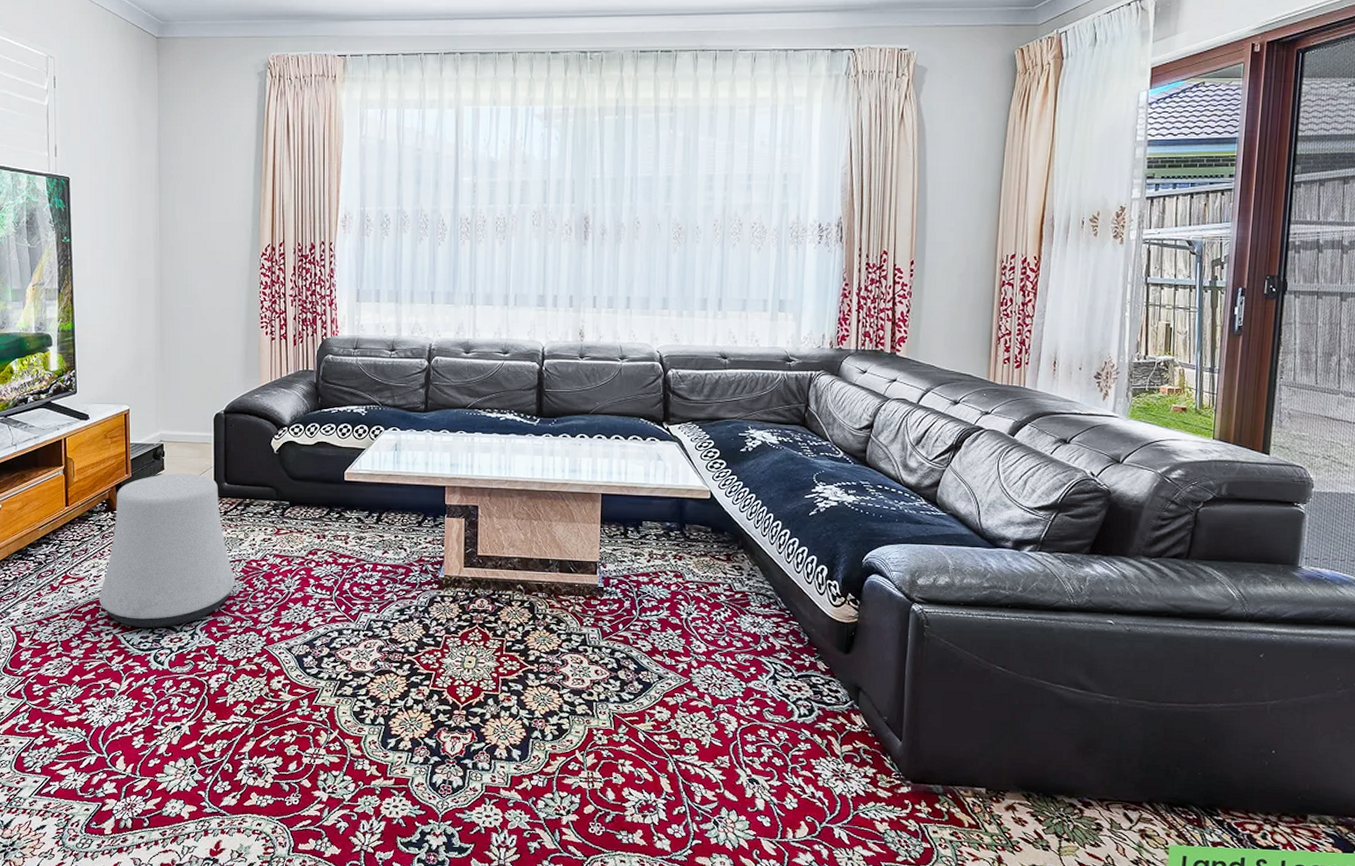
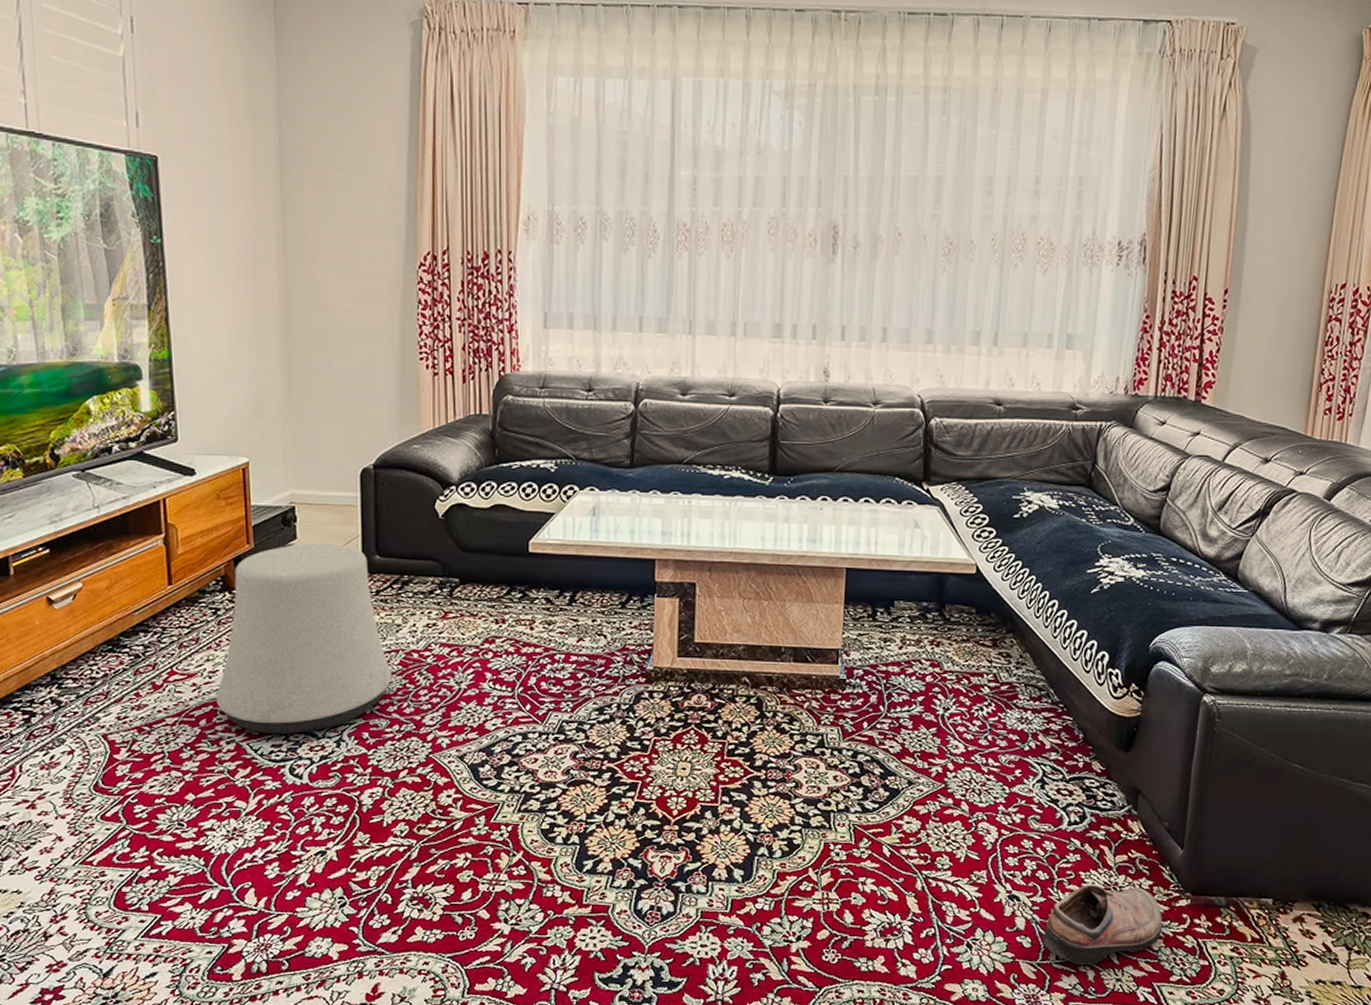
shoe: none [780,770,887,844] -> present [1042,884,1163,965]

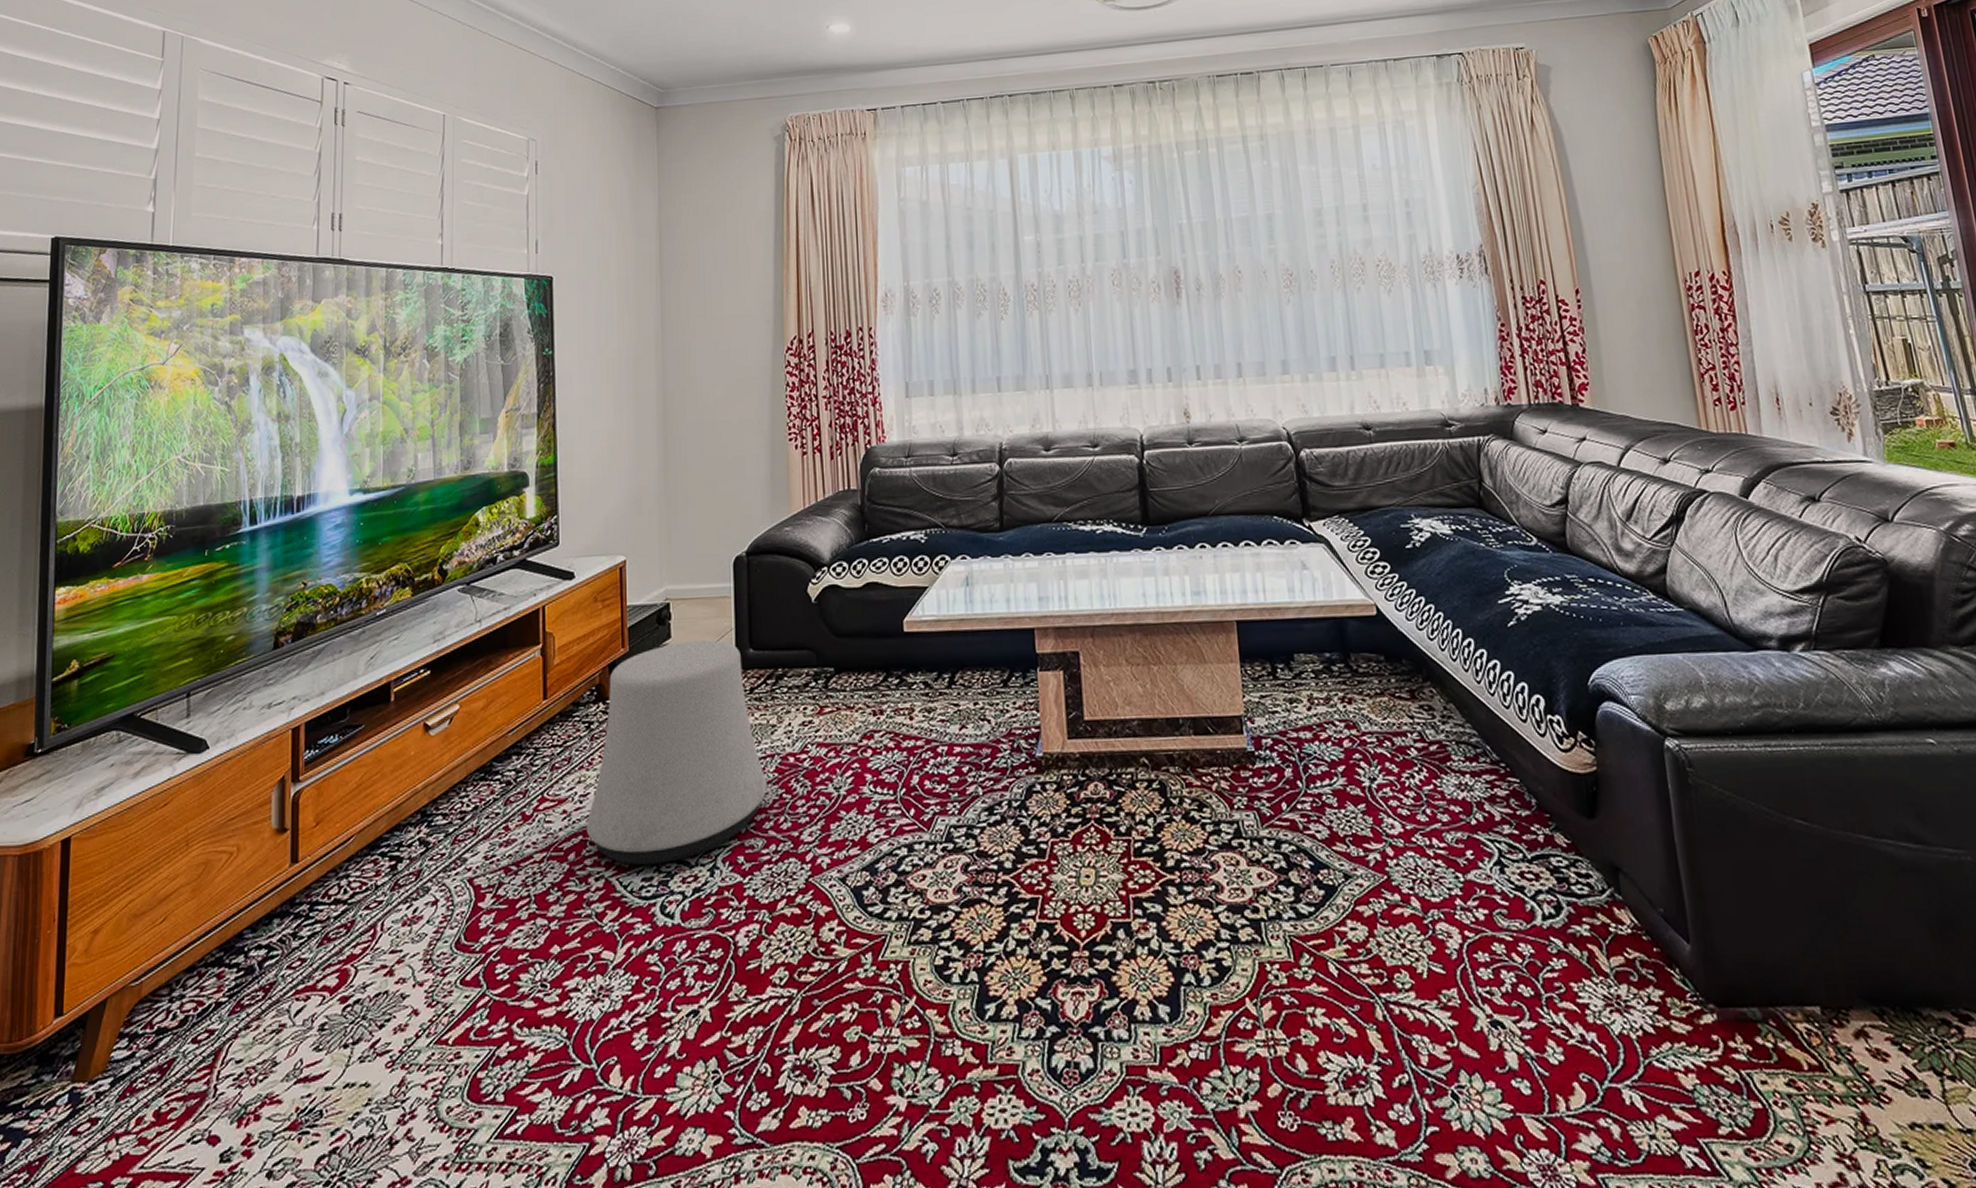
shoe: present [1042,884,1163,965] -> none [1543,999,1692,1116]

